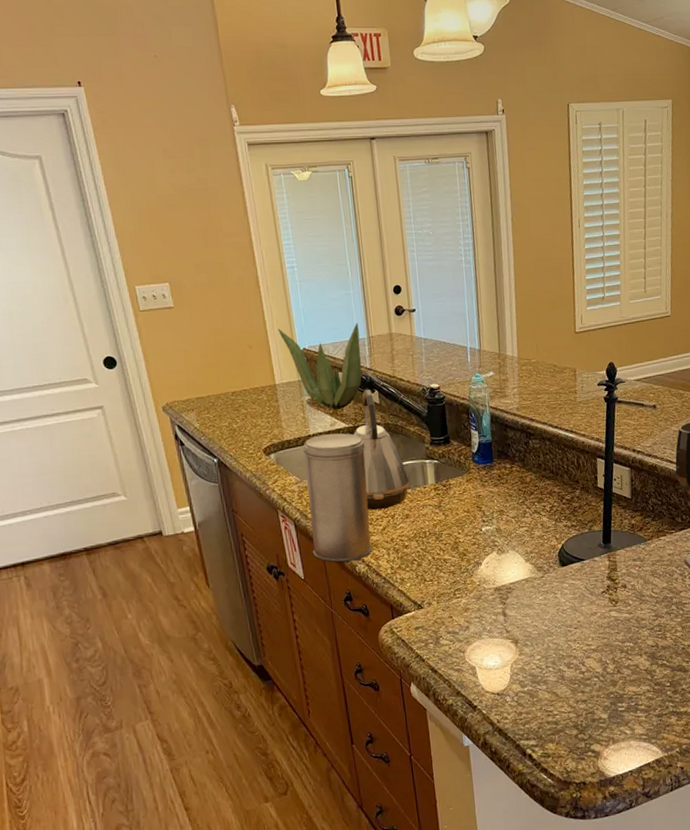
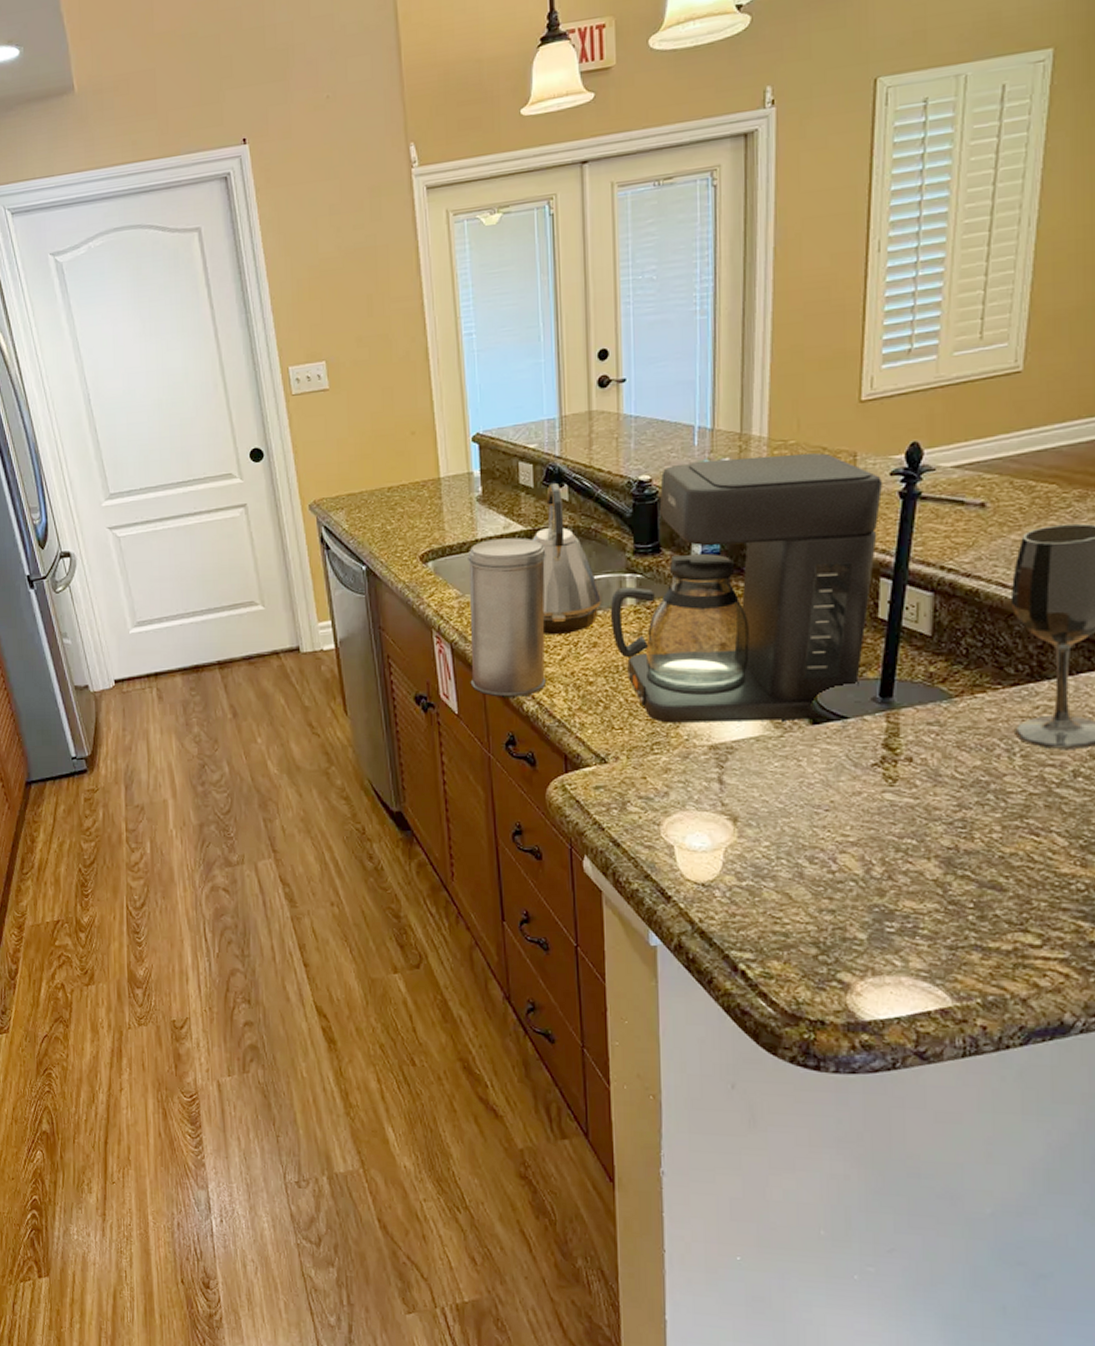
plant: present [277,323,362,410] -> none [446,399,549,509]
coffee maker: none [416,369,594,574] -> present [610,453,883,723]

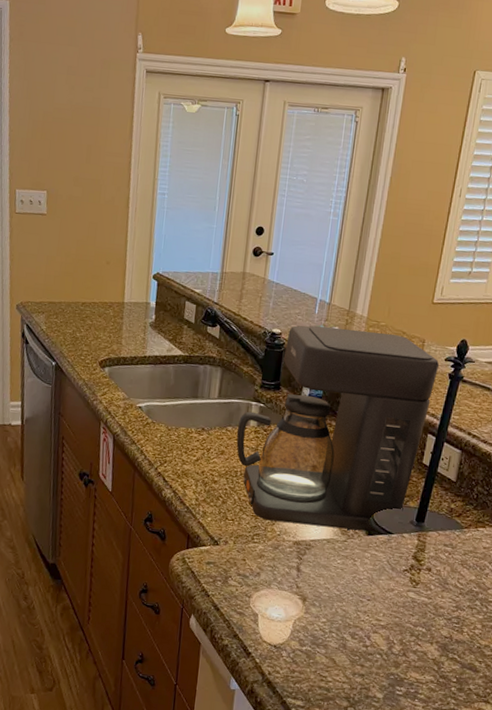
canister: present [468,537,547,697] -> none [124,358,197,485]
kettle: present [532,484,601,636] -> none [186,323,233,441]

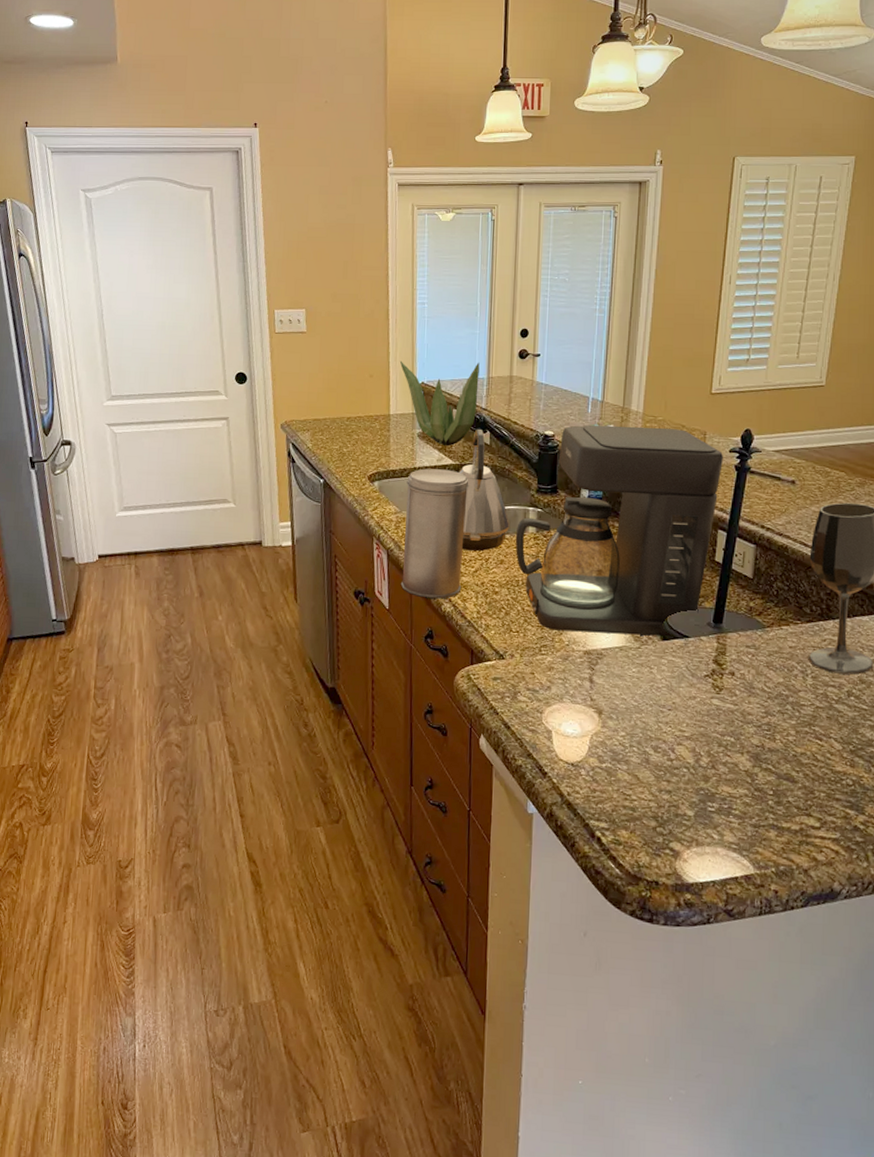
canister: none [124,358,197,485] -> present [400,468,469,599]
plant: none [136,249,215,338] -> present [399,361,480,447]
kettle: none [186,323,233,441] -> present [458,430,510,551]

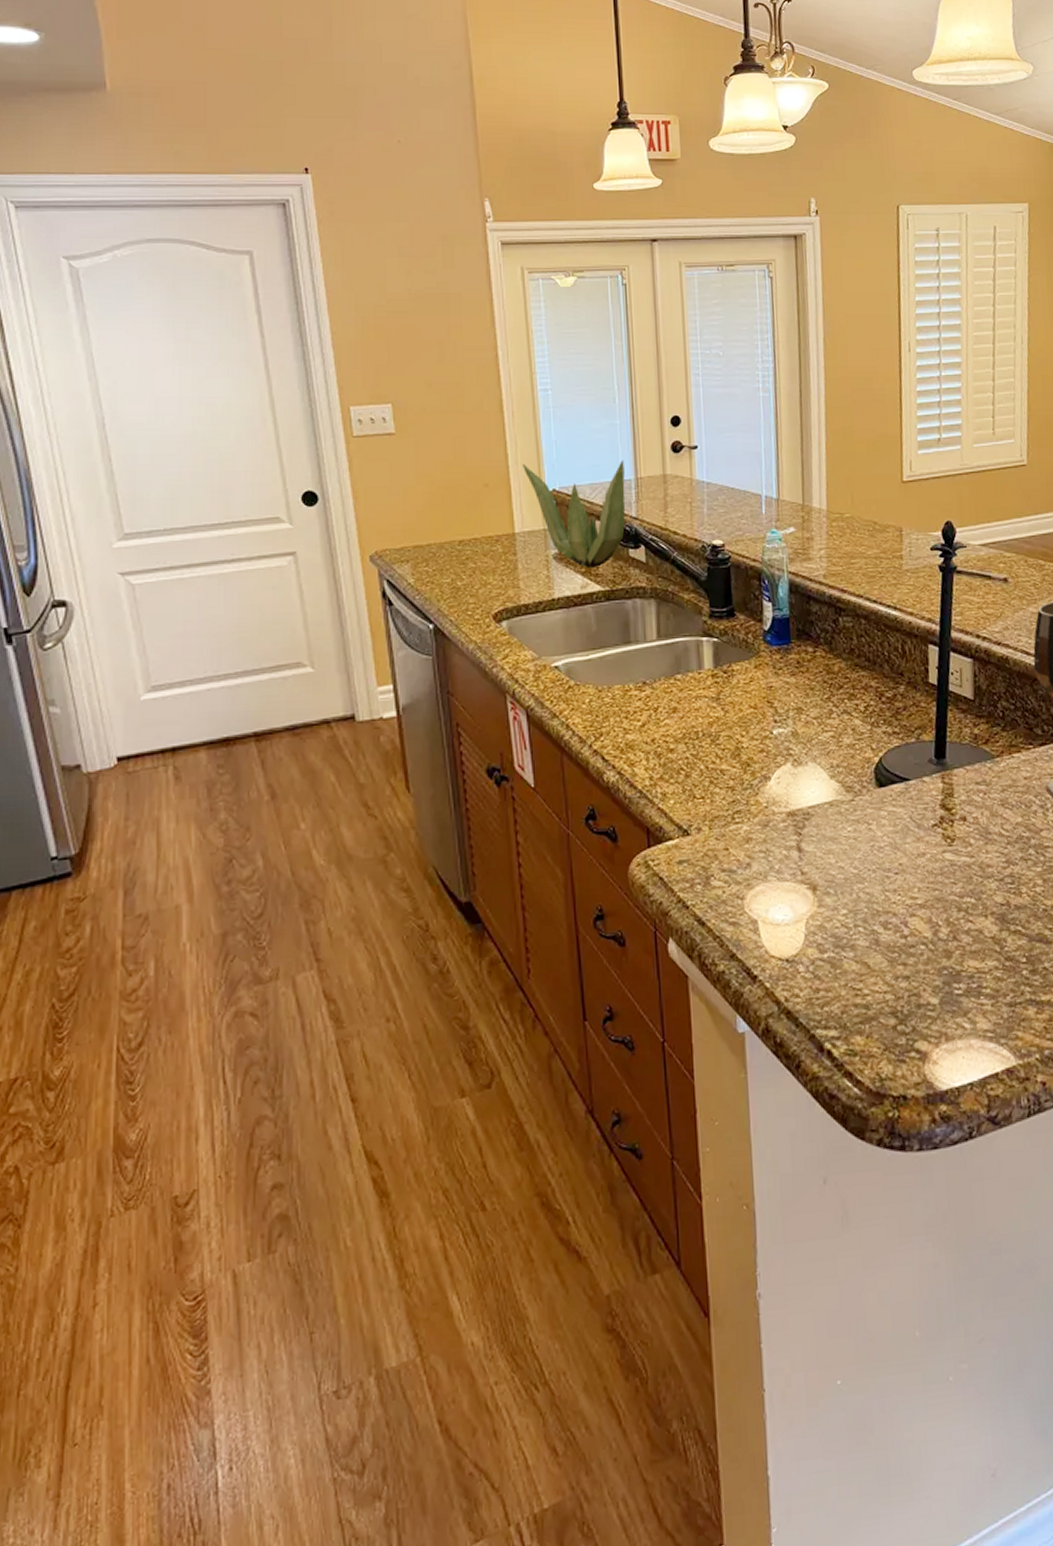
canister: present [400,468,469,599] -> none [544,598,627,768]
kettle: present [458,430,510,551] -> none [610,544,680,701]
coffee maker: present [515,424,724,637] -> none [688,526,926,790]

